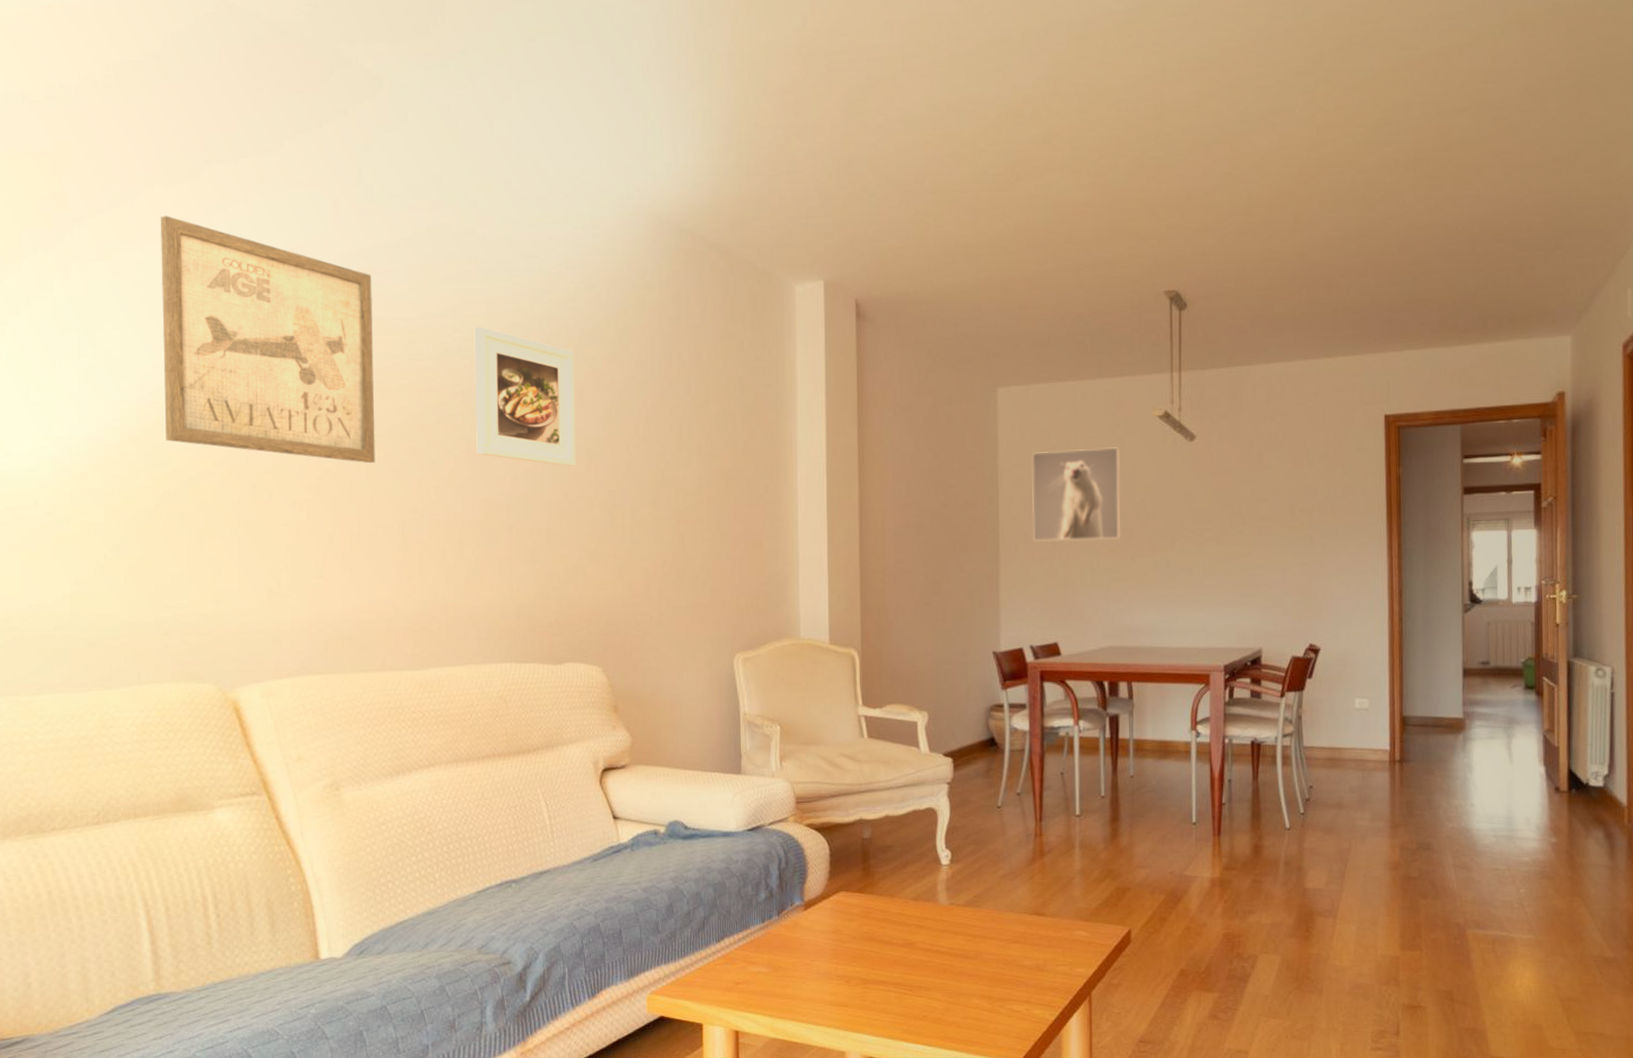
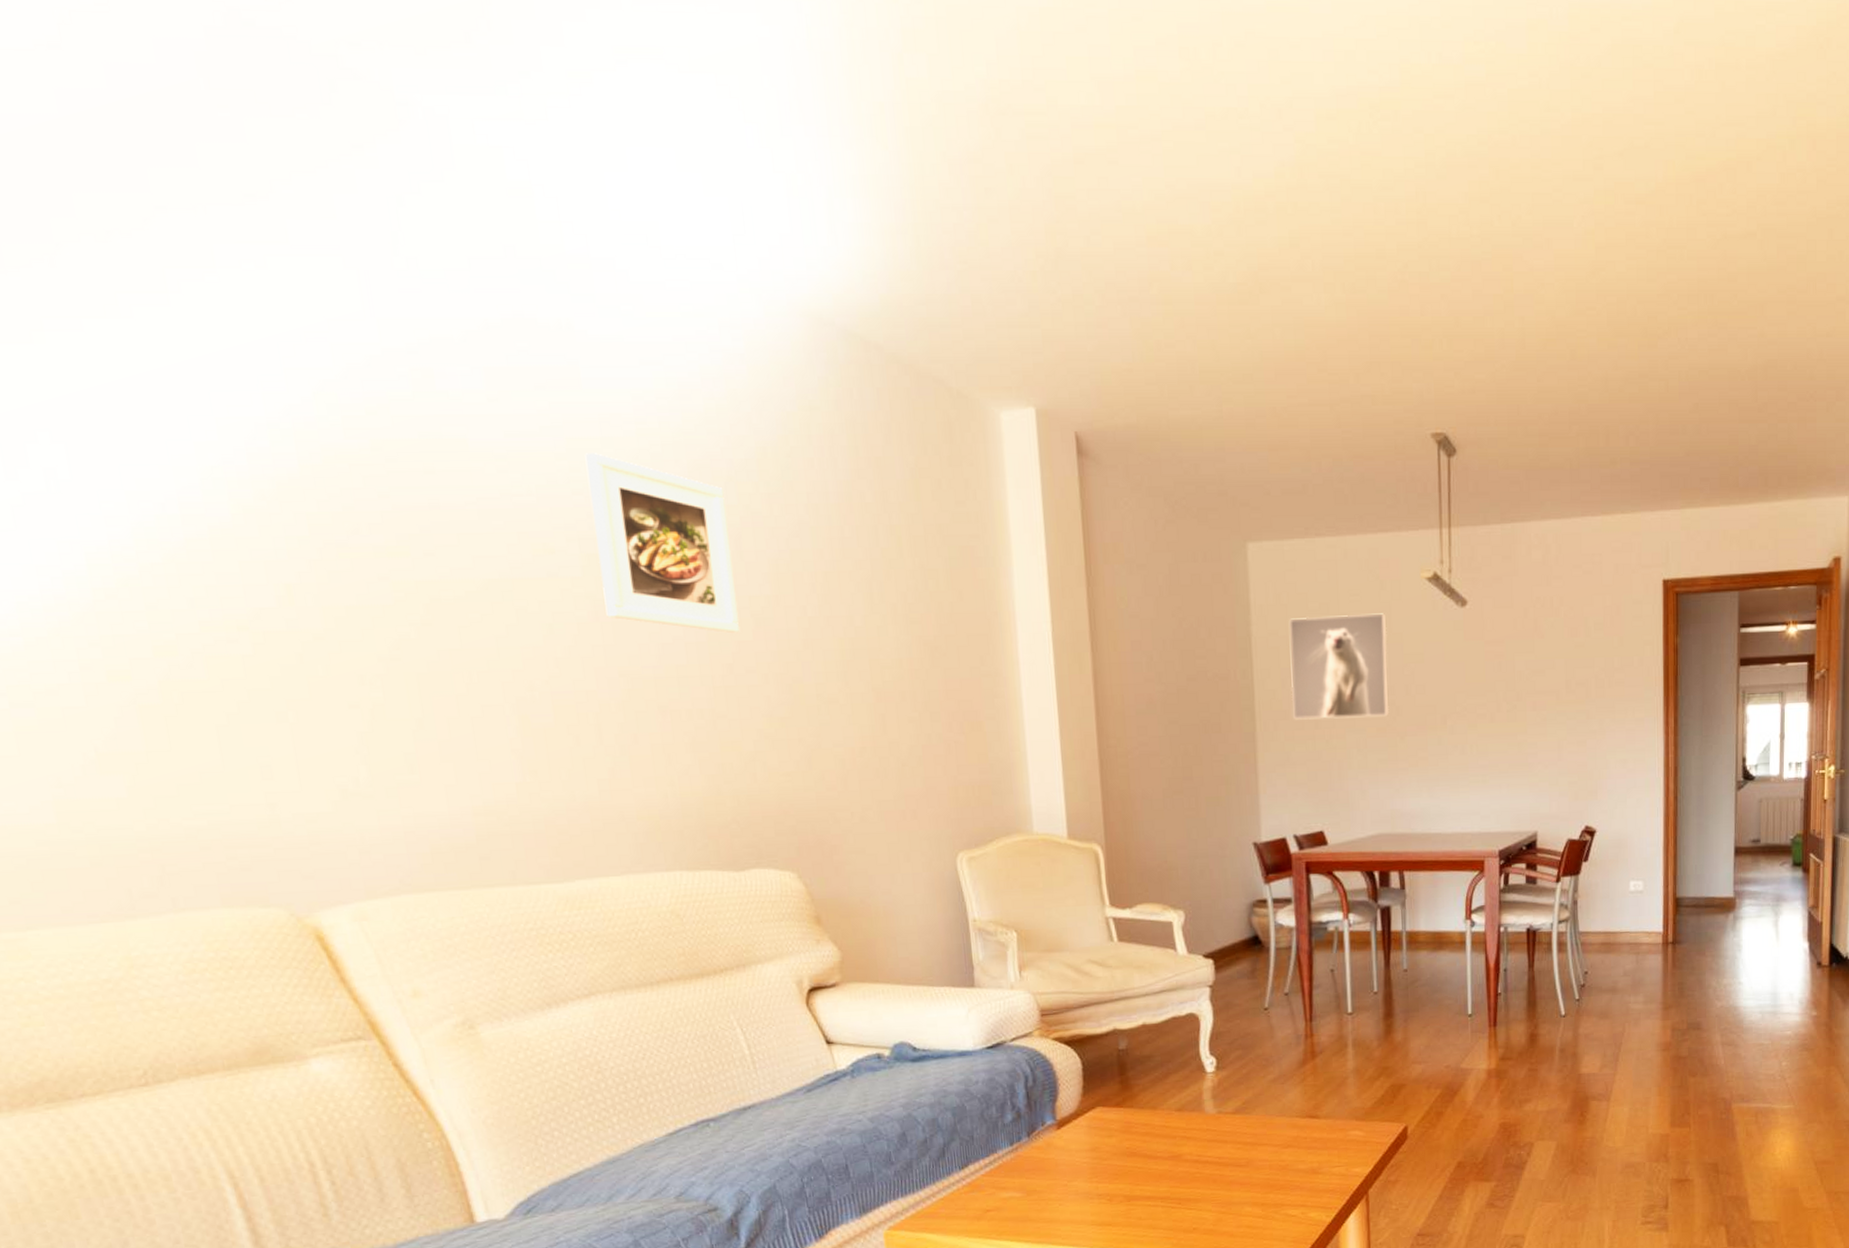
wall art: present [160,215,375,464] -> none [100,283,470,628]

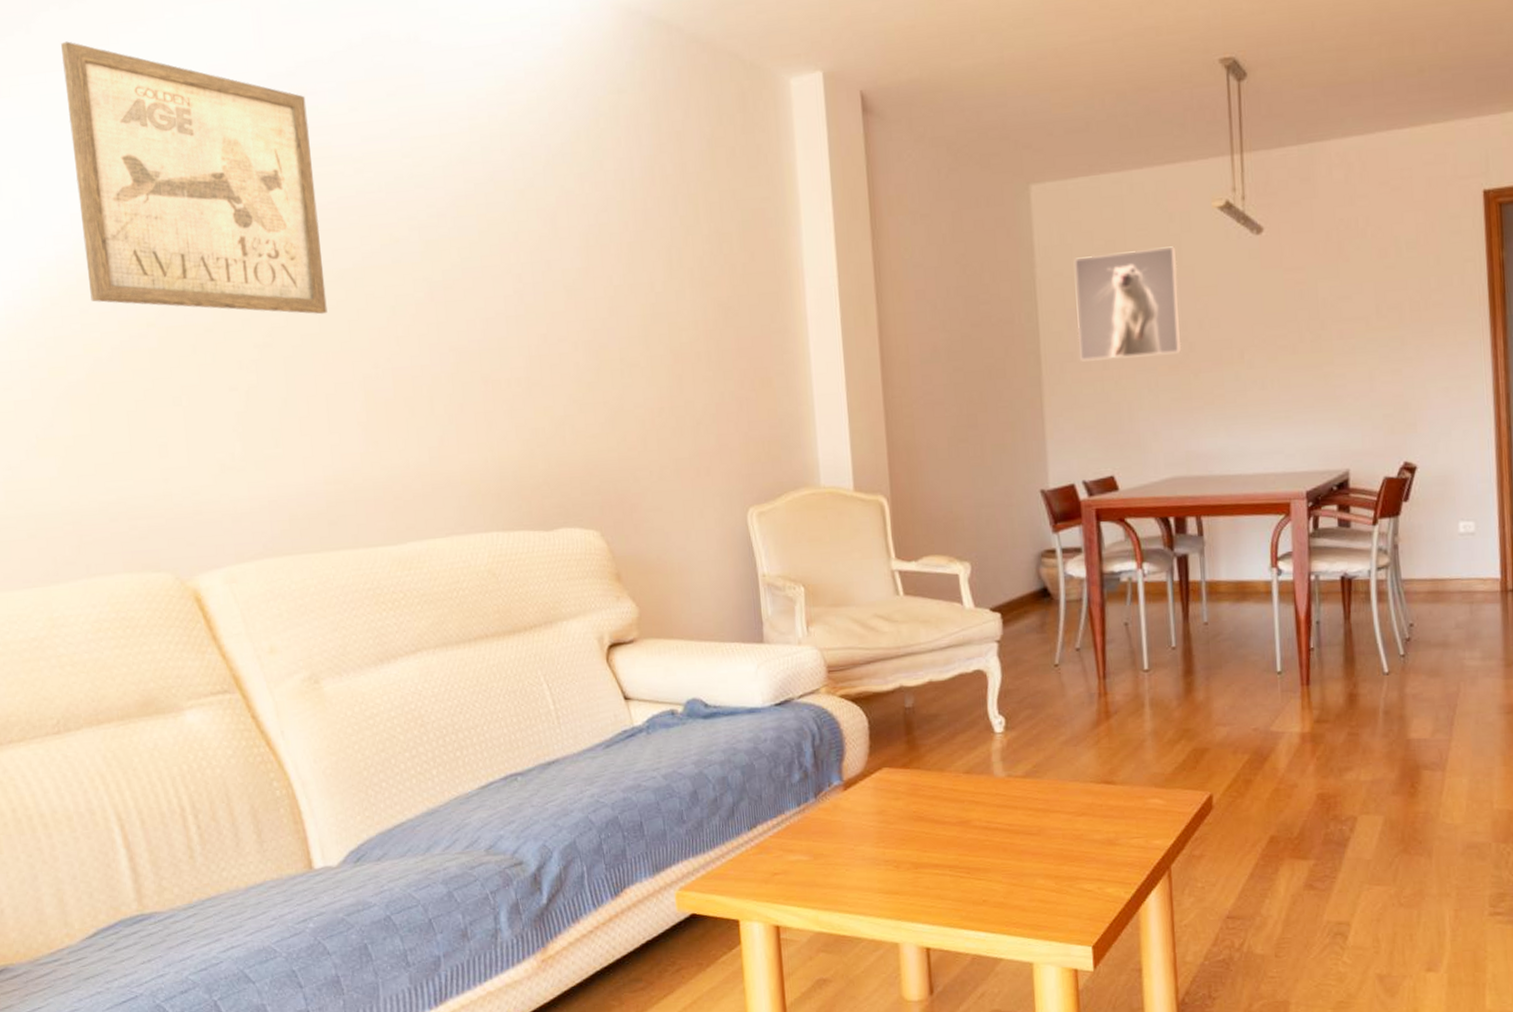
wall art: none [100,283,470,628] -> present [61,41,328,315]
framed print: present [585,453,741,634] -> none [426,149,554,306]

